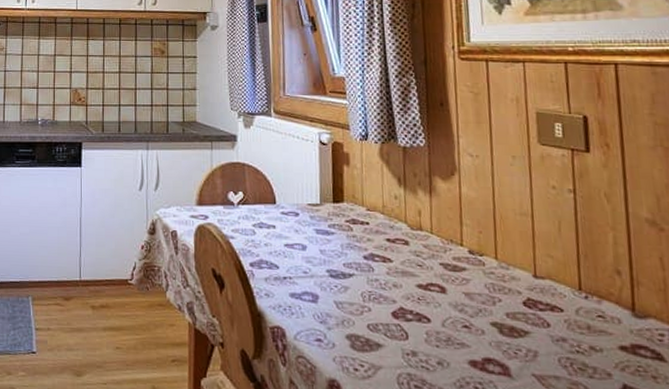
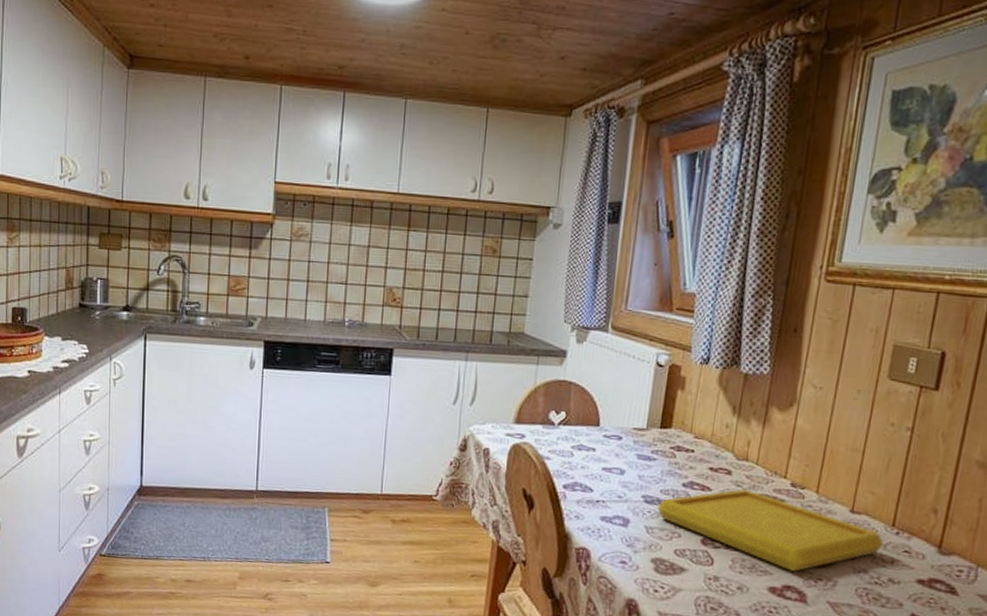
serving tray: none [343,258,576,343] -> present [657,489,884,572]

